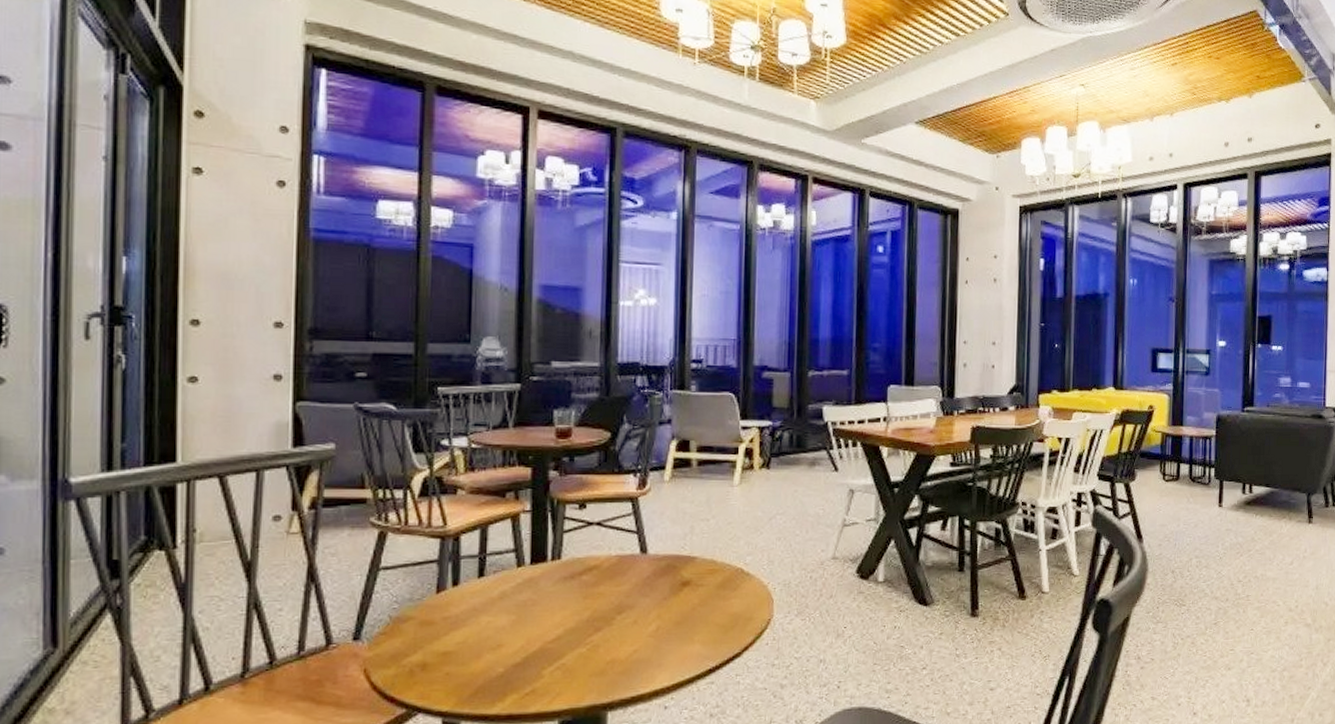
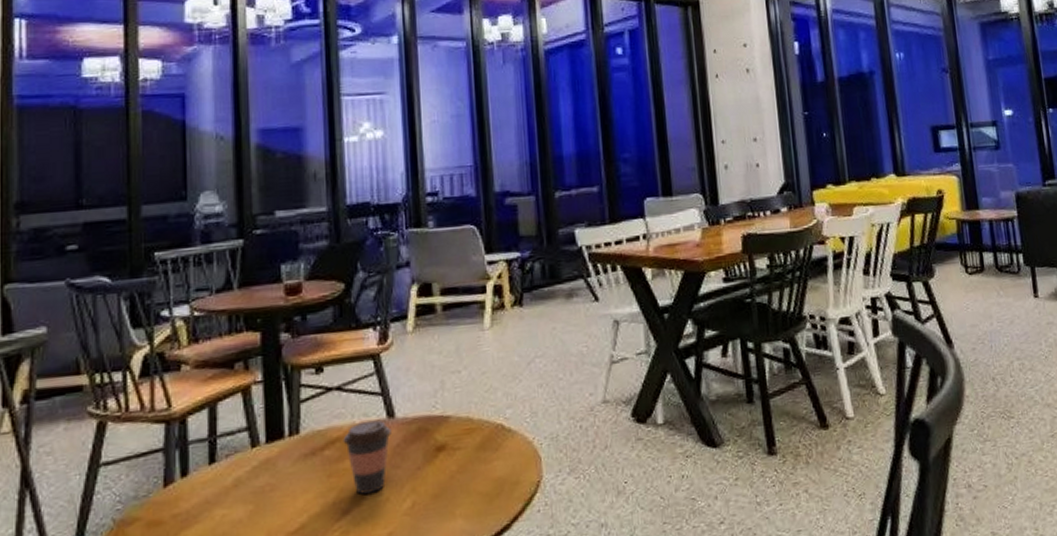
coffee cup: none [599,554,643,616] -> present [343,420,391,494]

